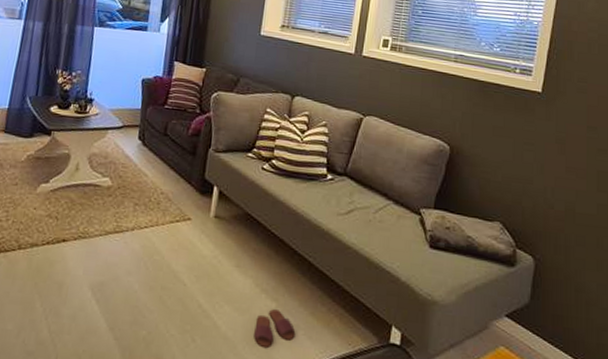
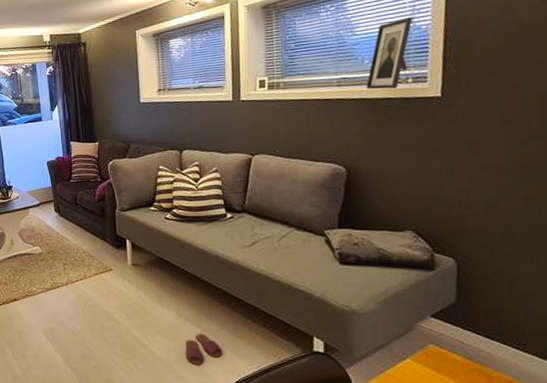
picture frame: none [479,10,527,77] -> present [366,17,413,90]

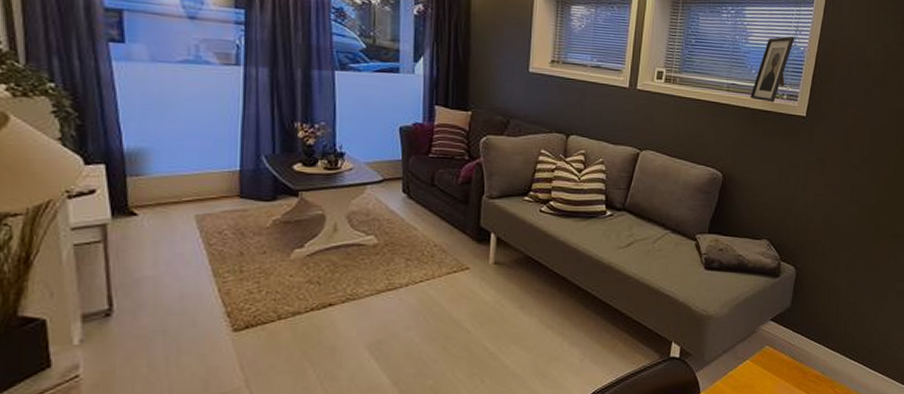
slippers: present [185,333,223,365] -> none [543,341,583,378]

